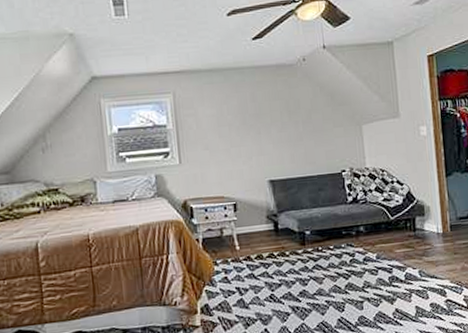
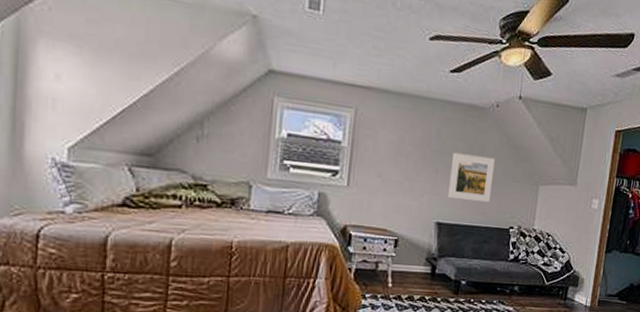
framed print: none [271,109,317,156] -> present [448,152,496,203]

